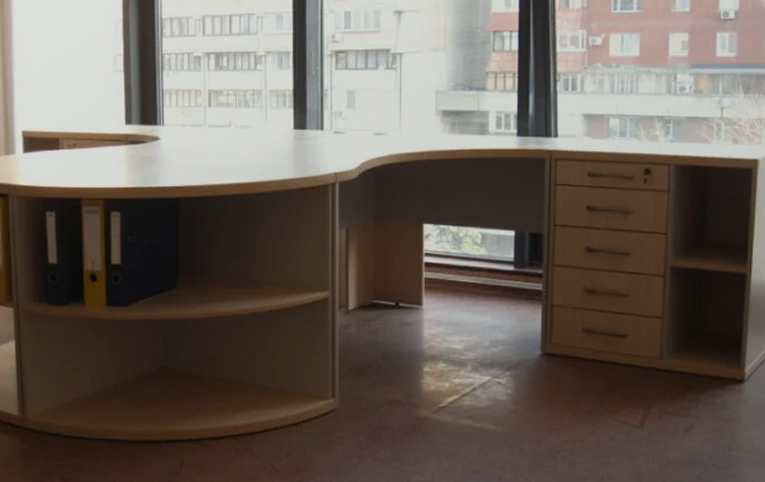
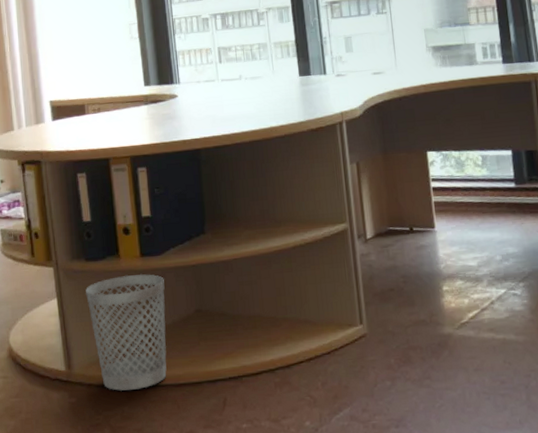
wastebasket: none [46,324,129,442] -> present [86,274,167,391]

